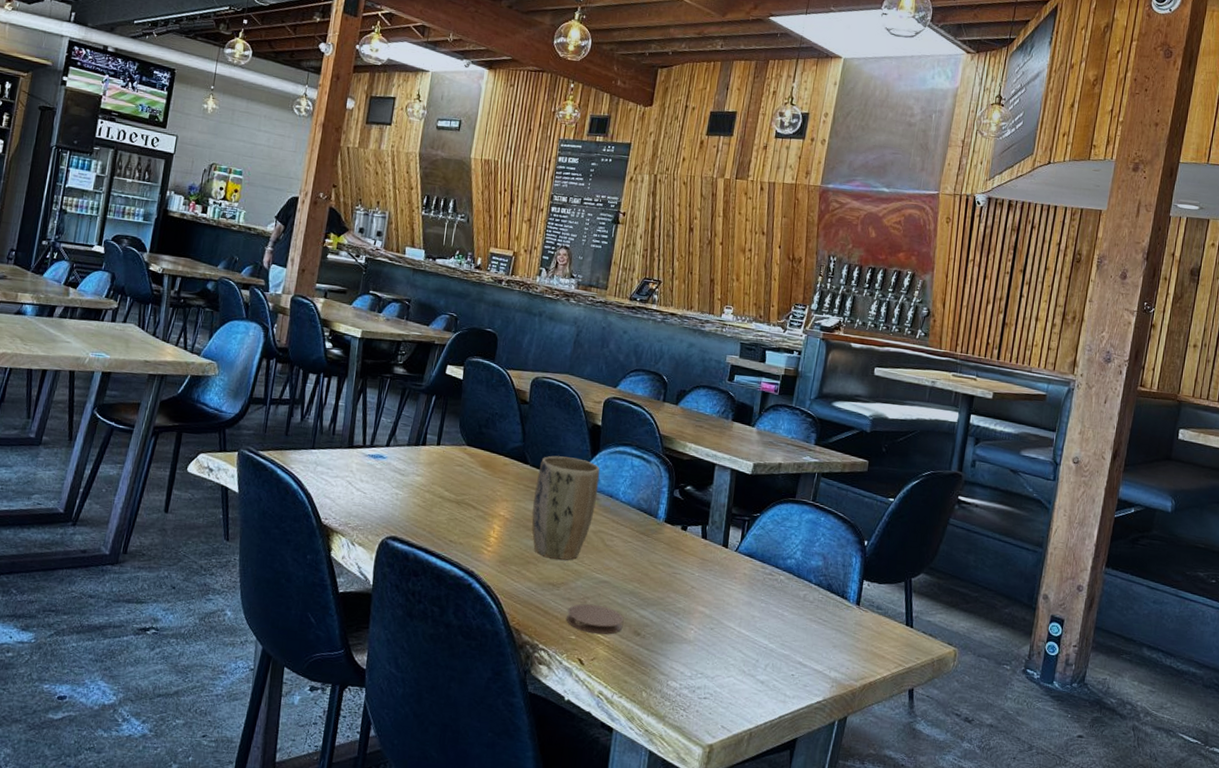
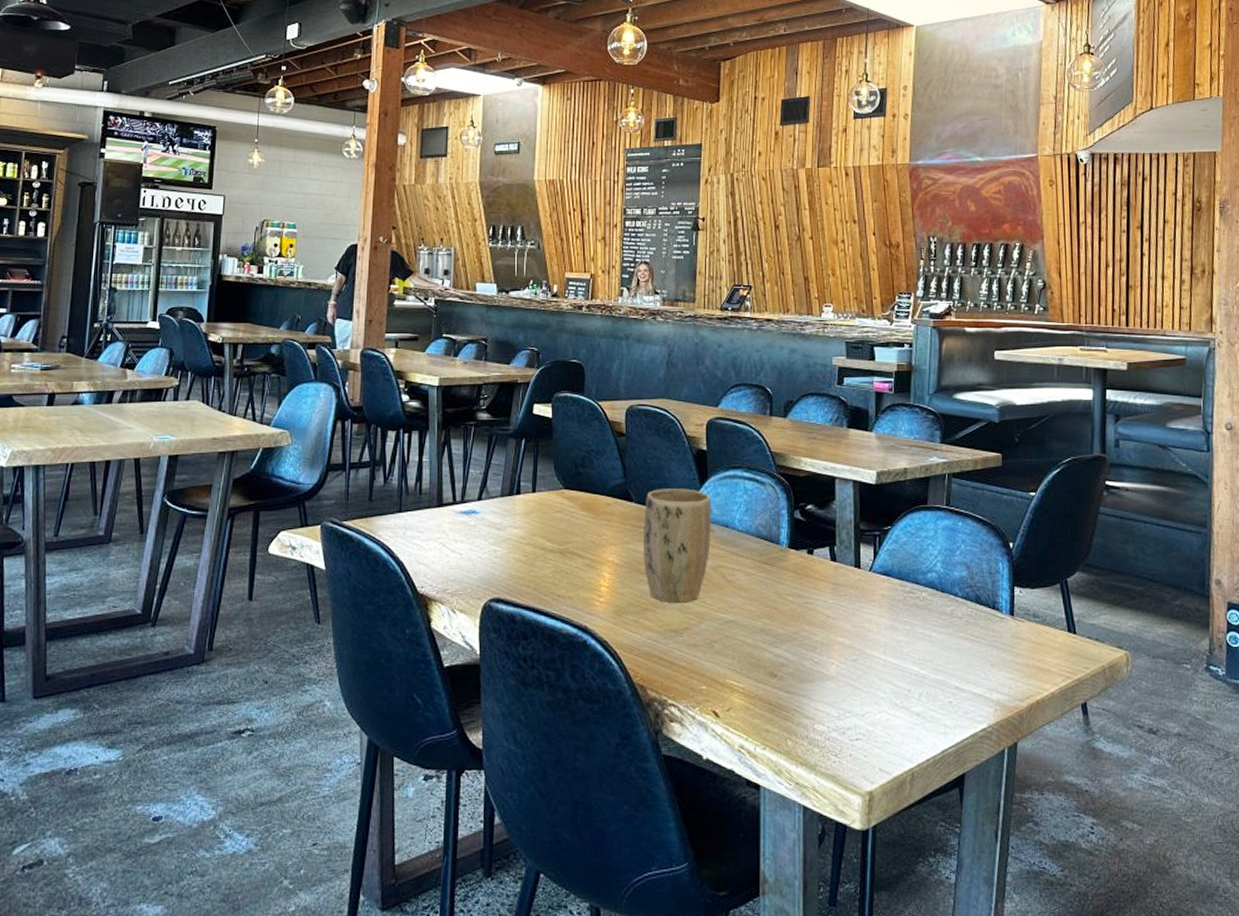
coaster: present [565,603,624,635] -> none [693,648,757,680]

